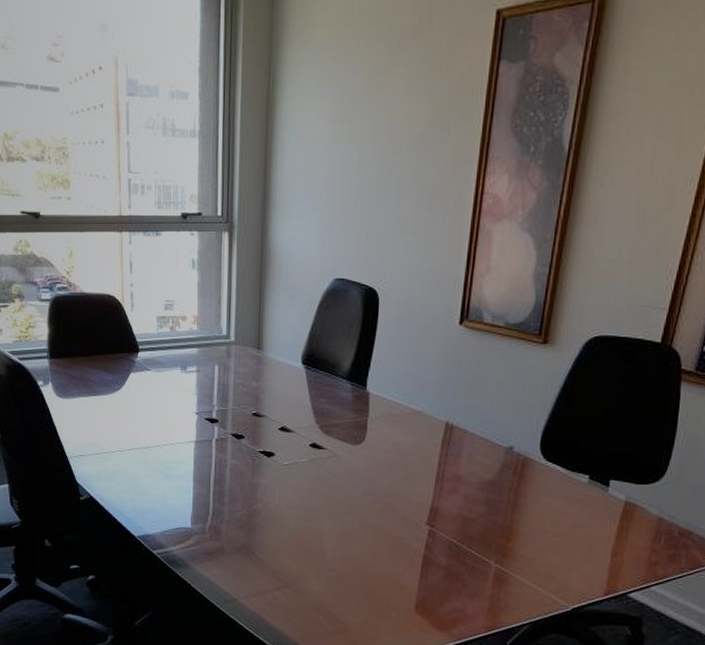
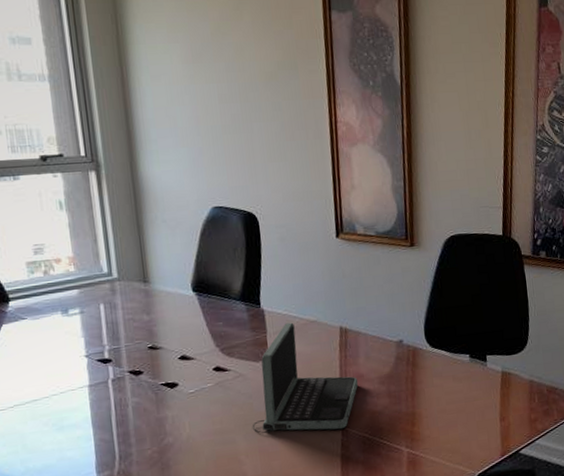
laptop: none [338,409,456,530] -> present [252,322,358,434]

